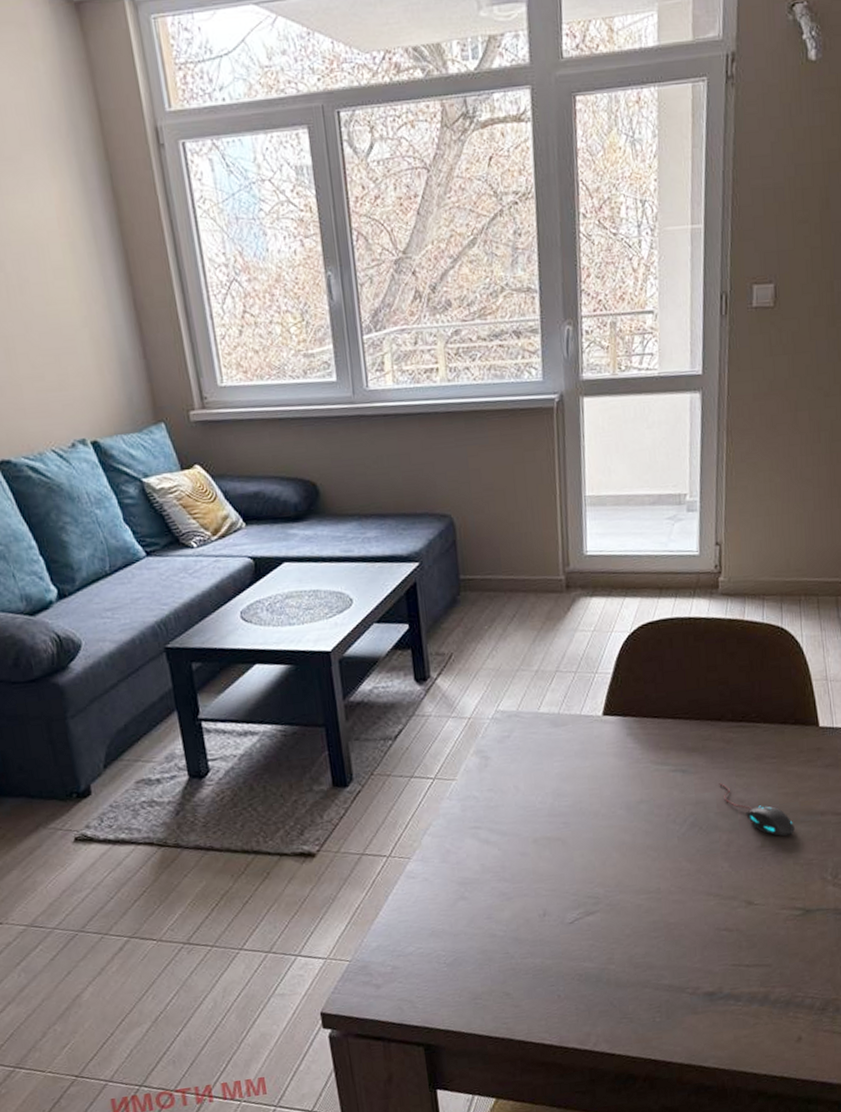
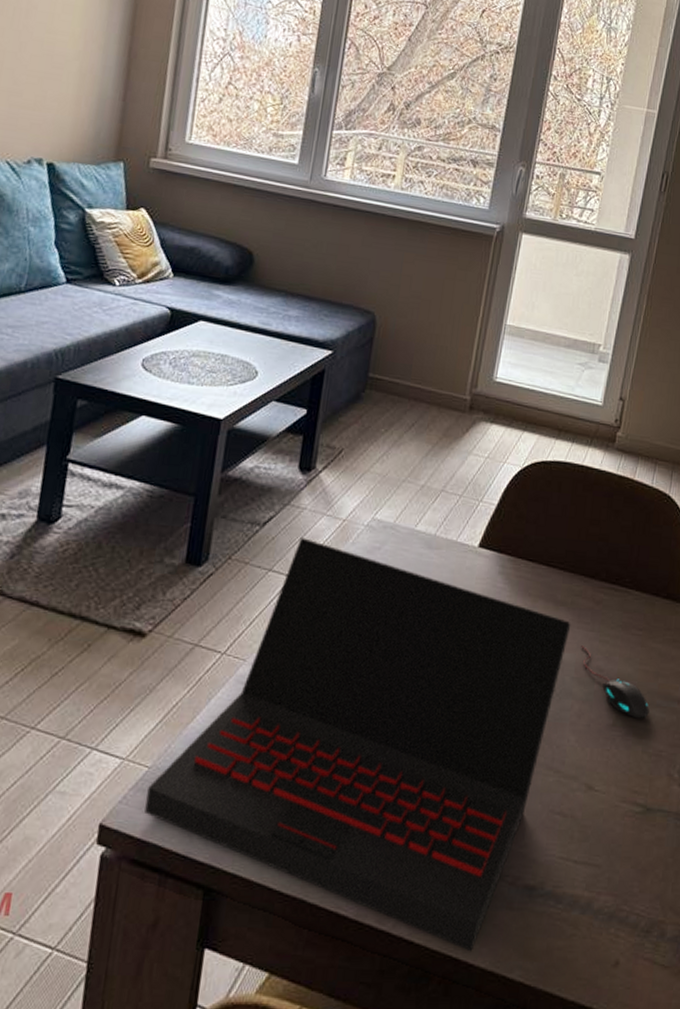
laptop: none [353,742,706,1053] -> present [144,537,571,952]

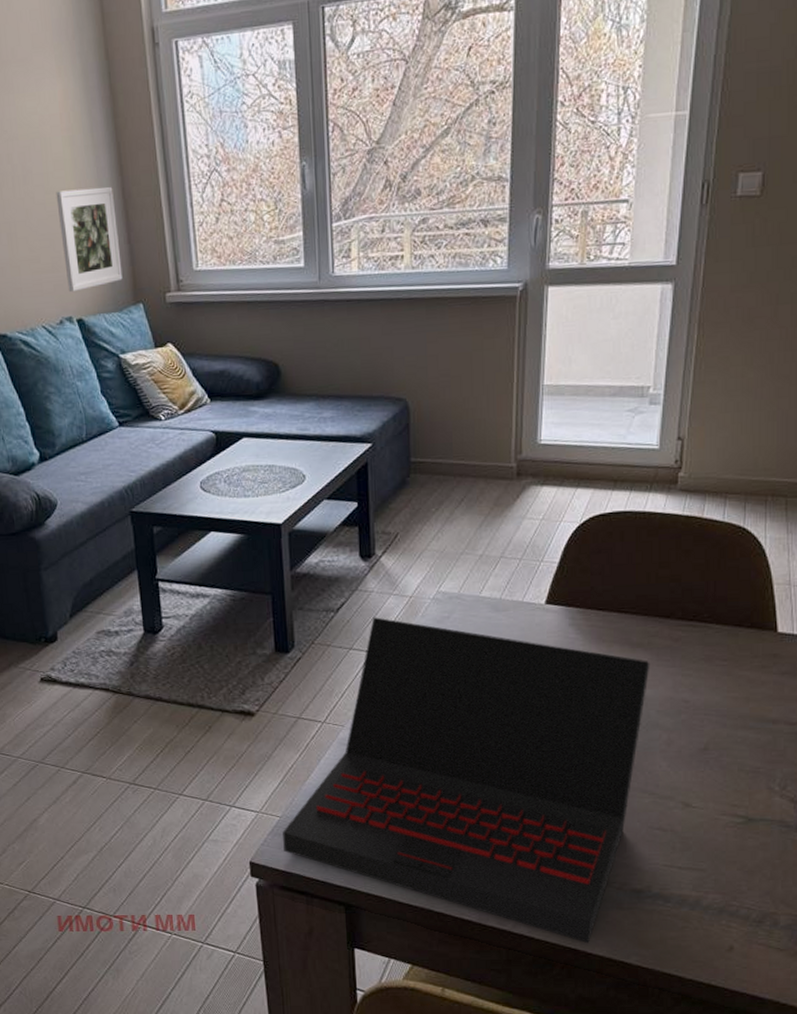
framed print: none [45,33,120,135] -> present [55,186,123,293]
mouse: present [580,645,649,719] -> none [662,681,742,742]

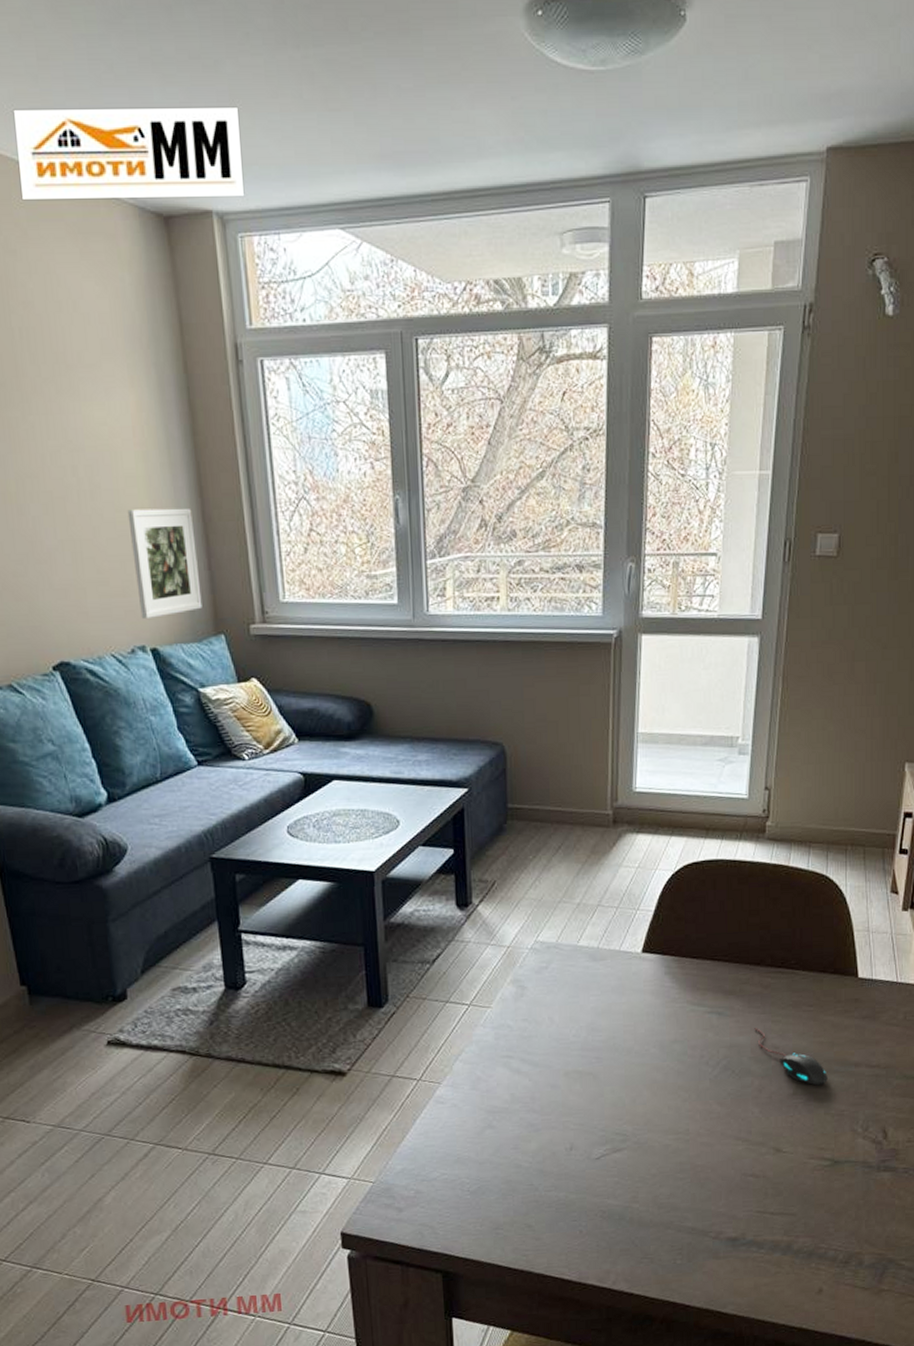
laptop: present [283,617,650,944] -> none [376,968,742,1296]
mouse: none [662,681,742,742] -> present [753,1028,828,1086]

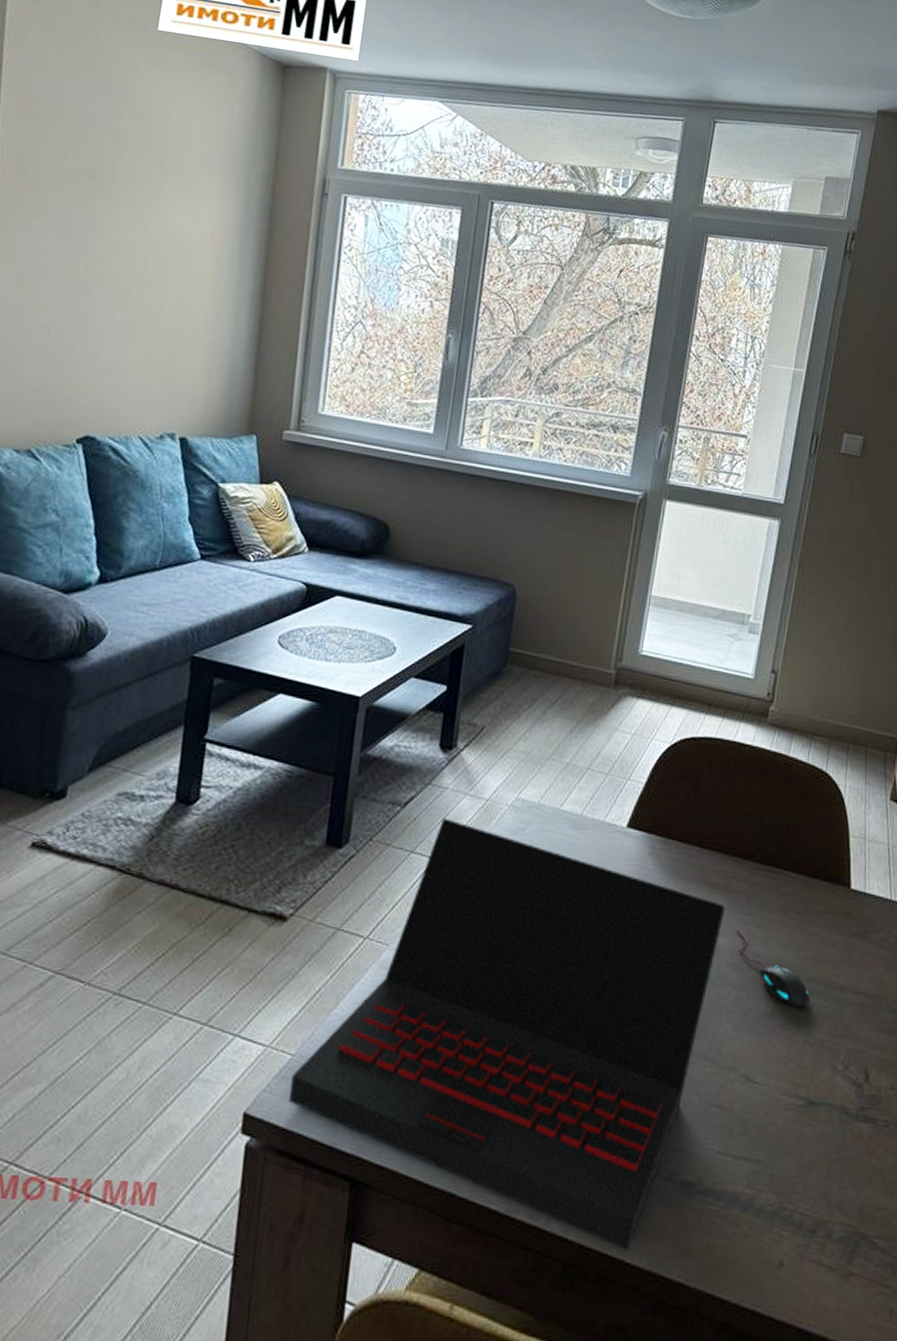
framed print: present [127,507,202,620] -> none [177,305,251,409]
laptop: none [376,968,742,1296] -> present [289,818,726,1251]

